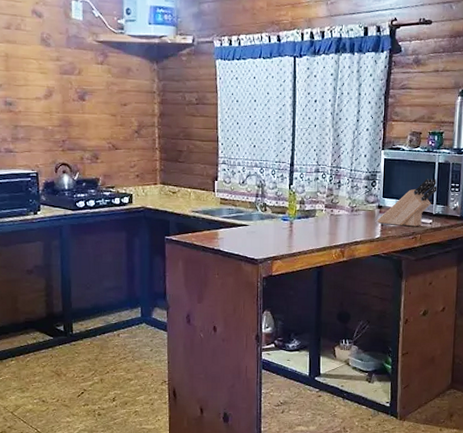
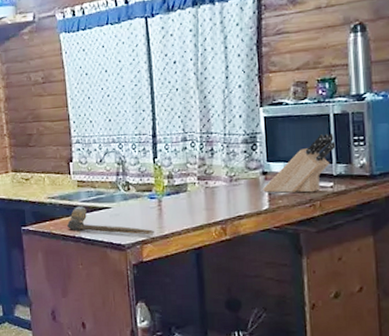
spoon: none [208,222,285,253] -> present [67,206,155,236]

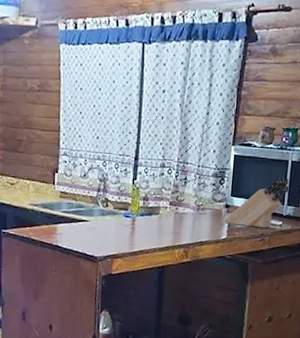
spoon: present [67,206,155,236] -> none [46,216,126,251]

